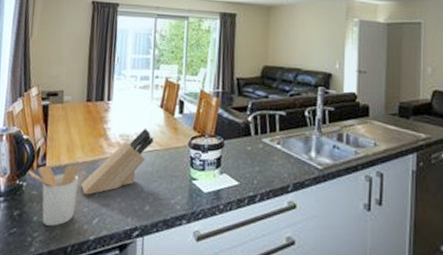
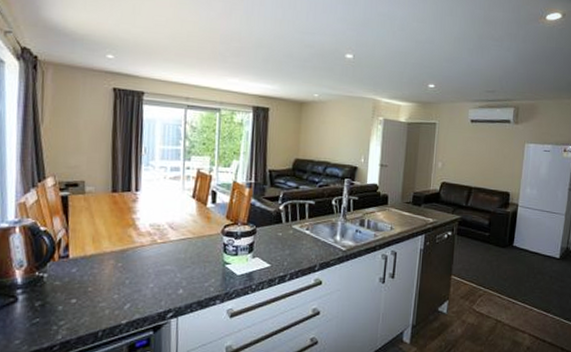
utensil holder: present [28,164,80,226] -> none [49,255,108,314]
knife block: present [81,127,154,195] -> none [110,217,186,283]

